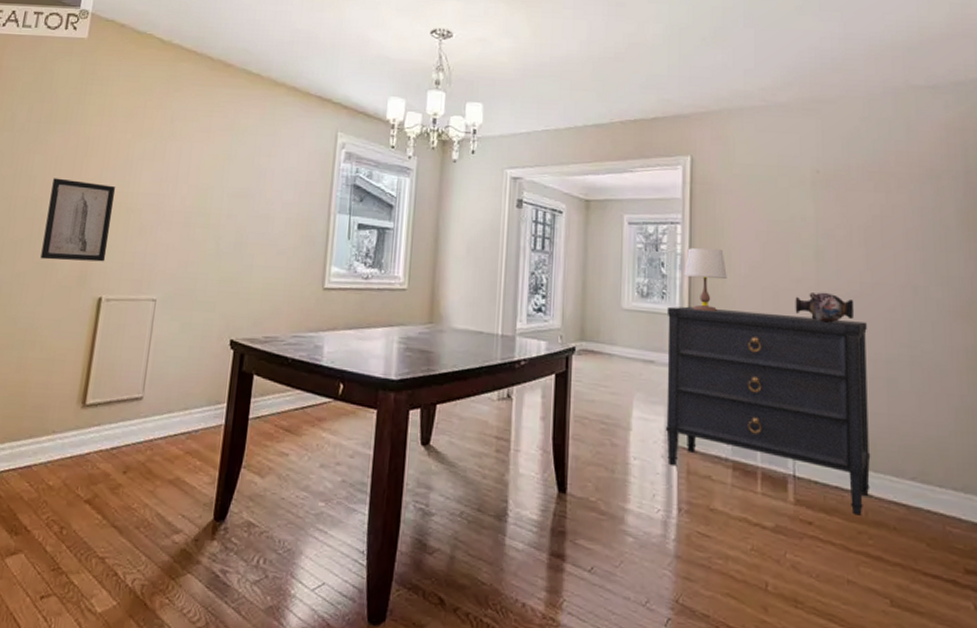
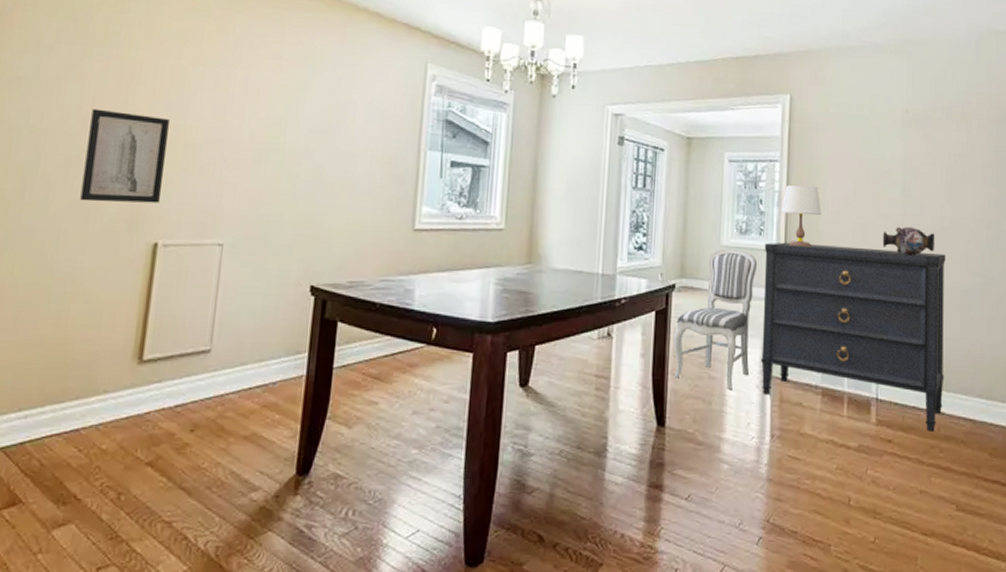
dining chair: none [574,312,661,459] -> present [674,249,758,390]

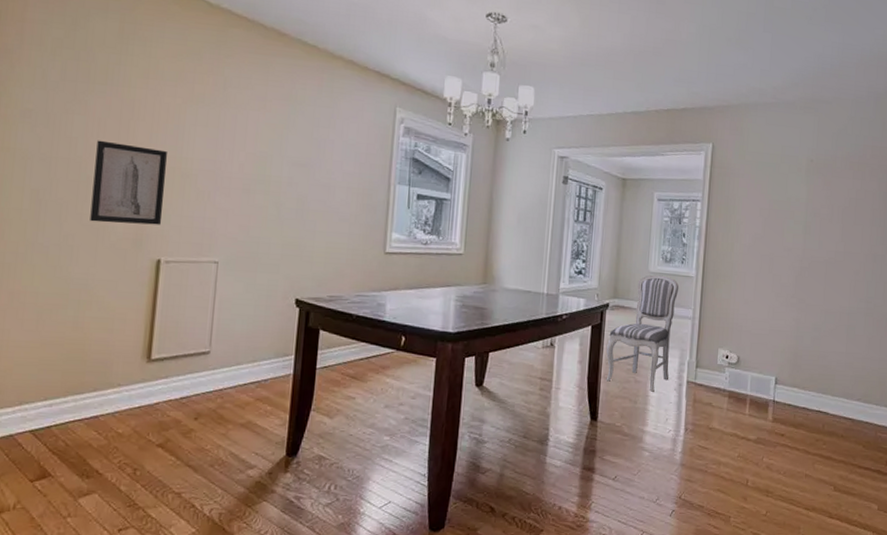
dresser: present [761,242,945,432] -> none [679,270,837,428]
table lamp: present [781,185,821,247] -> none [701,221,735,275]
decorative vase: present [882,226,935,256] -> none [785,259,830,283]

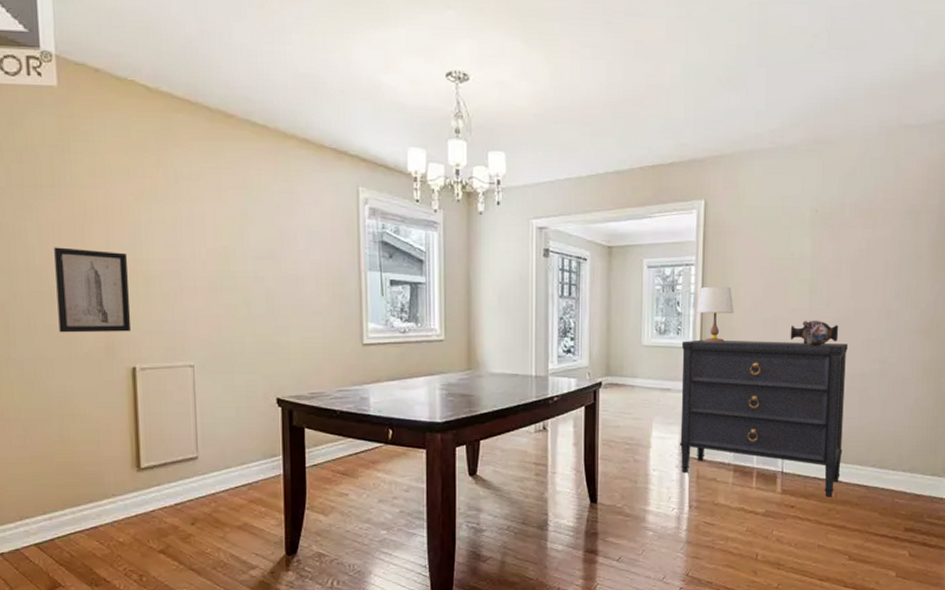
dining chair: present [606,274,679,392] -> none [602,348,676,471]
dresser: none [679,270,837,428] -> present [680,339,848,497]
table lamp: none [701,221,735,275] -> present [697,286,734,343]
decorative vase: none [785,259,830,283] -> present [790,320,839,346]

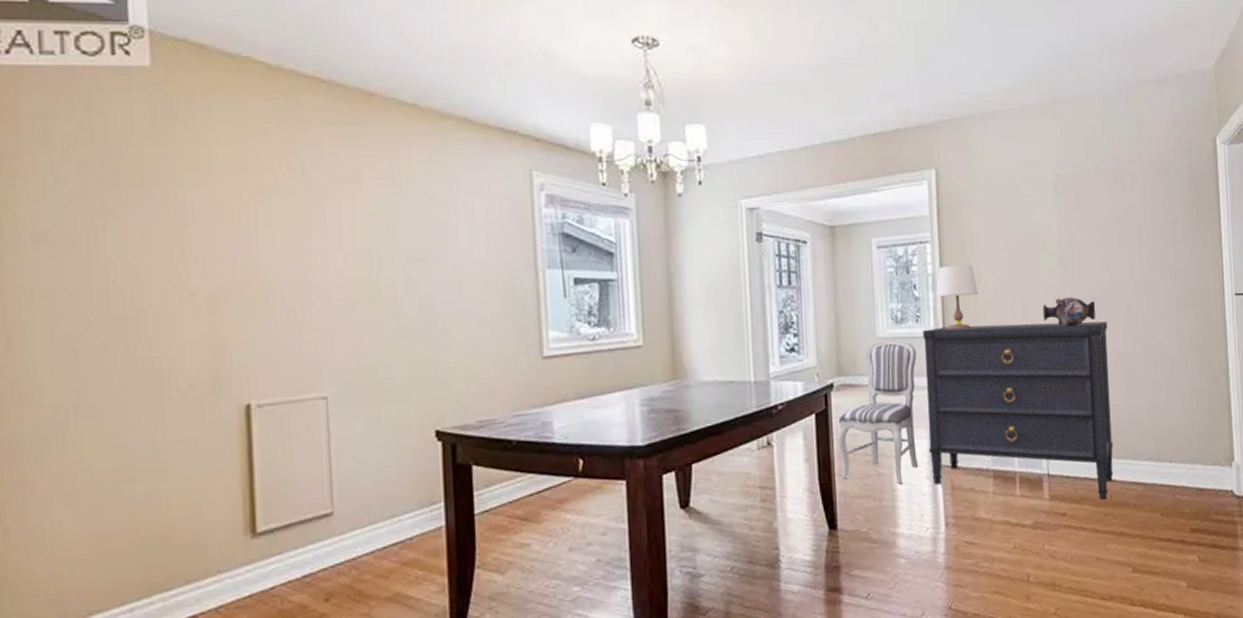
wall art: present [54,247,132,333] -> none [143,260,245,367]
dining chair: none [602,348,676,471] -> present [837,339,918,485]

